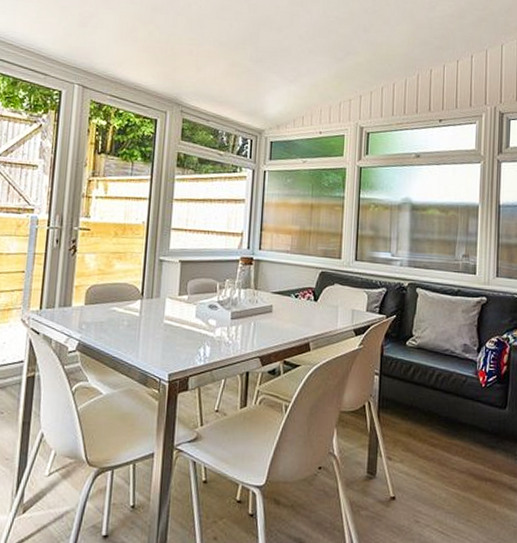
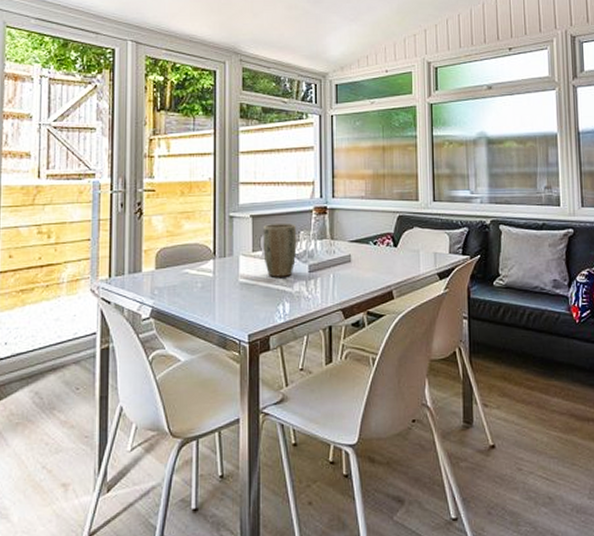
plant pot: none [189,270,223,322] -> present [263,224,297,277]

